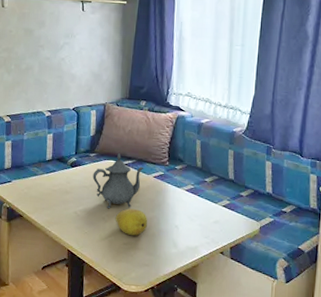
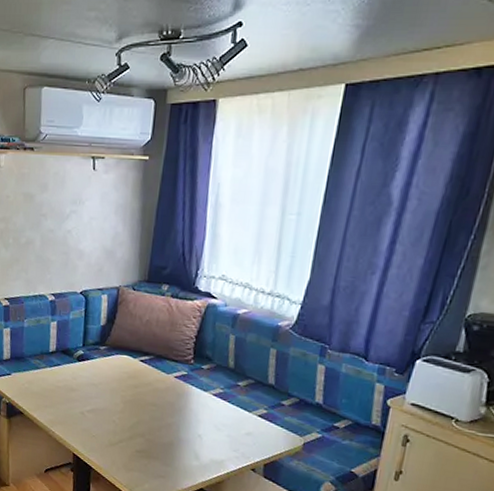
teapot: present [92,152,144,209] -> none [102,346,164,411]
fruit: present [115,208,148,236] -> none [127,412,166,443]

